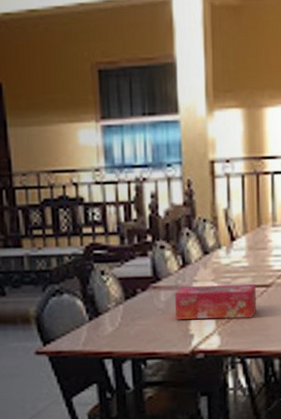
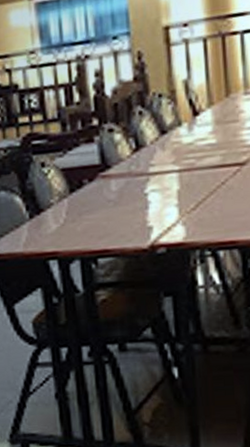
tissue box: present [174,284,256,320] -> none [127,164,229,211]

